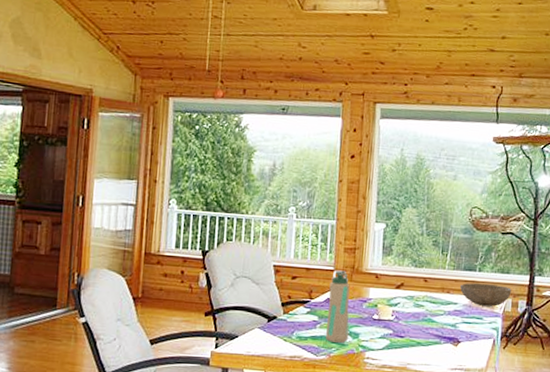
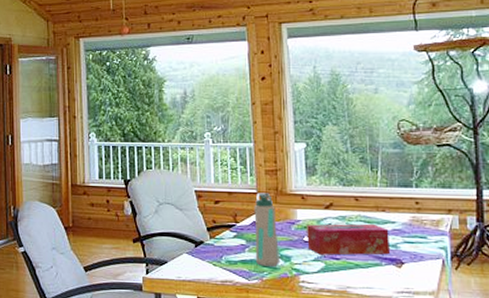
tissue box: none [376,302,451,334] -> present [307,223,391,256]
bowl: present [460,283,512,307] -> none [397,200,457,224]

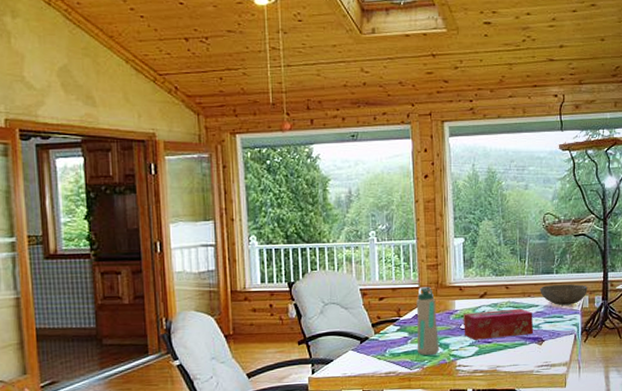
bowl: none [397,200,457,224] -> present [540,284,588,305]

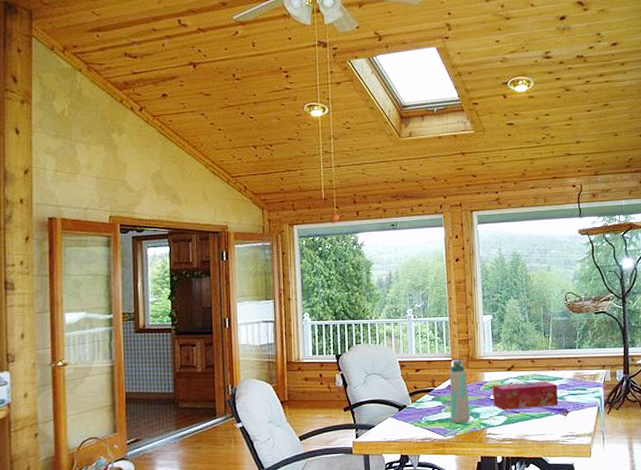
bowl: present [540,284,588,305] -> none [564,359,609,378]

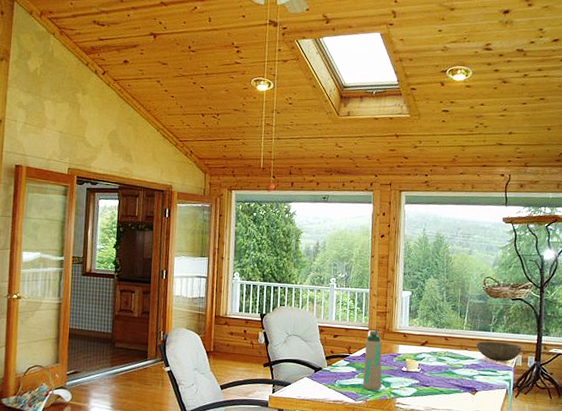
tissue box: present [493,380,559,410] -> none [404,357,469,384]
bowl: none [564,359,609,378] -> present [476,341,522,362]

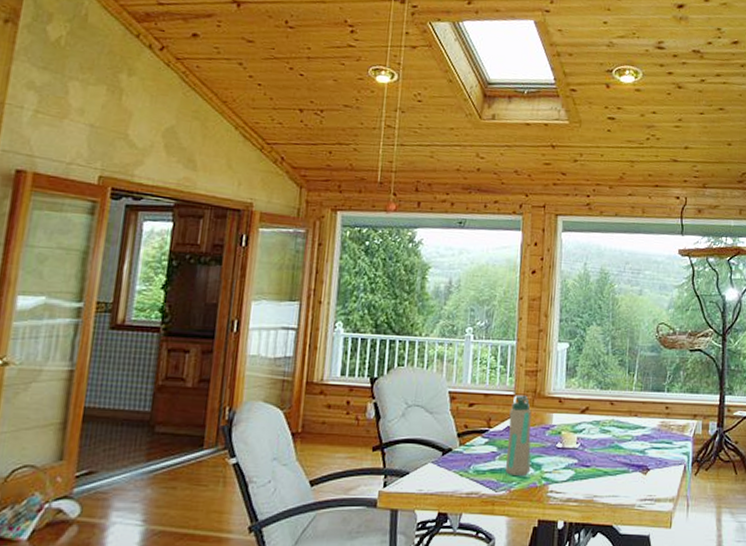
bowl: present [476,341,522,362] -> none [648,405,702,429]

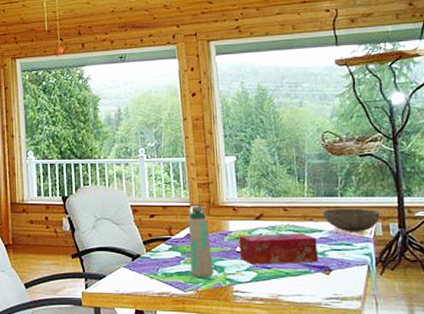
tissue box: none [559,428,639,463] -> present [239,232,319,265]
bowl: none [648,405,702,429] -> present [323,209,380,231]

